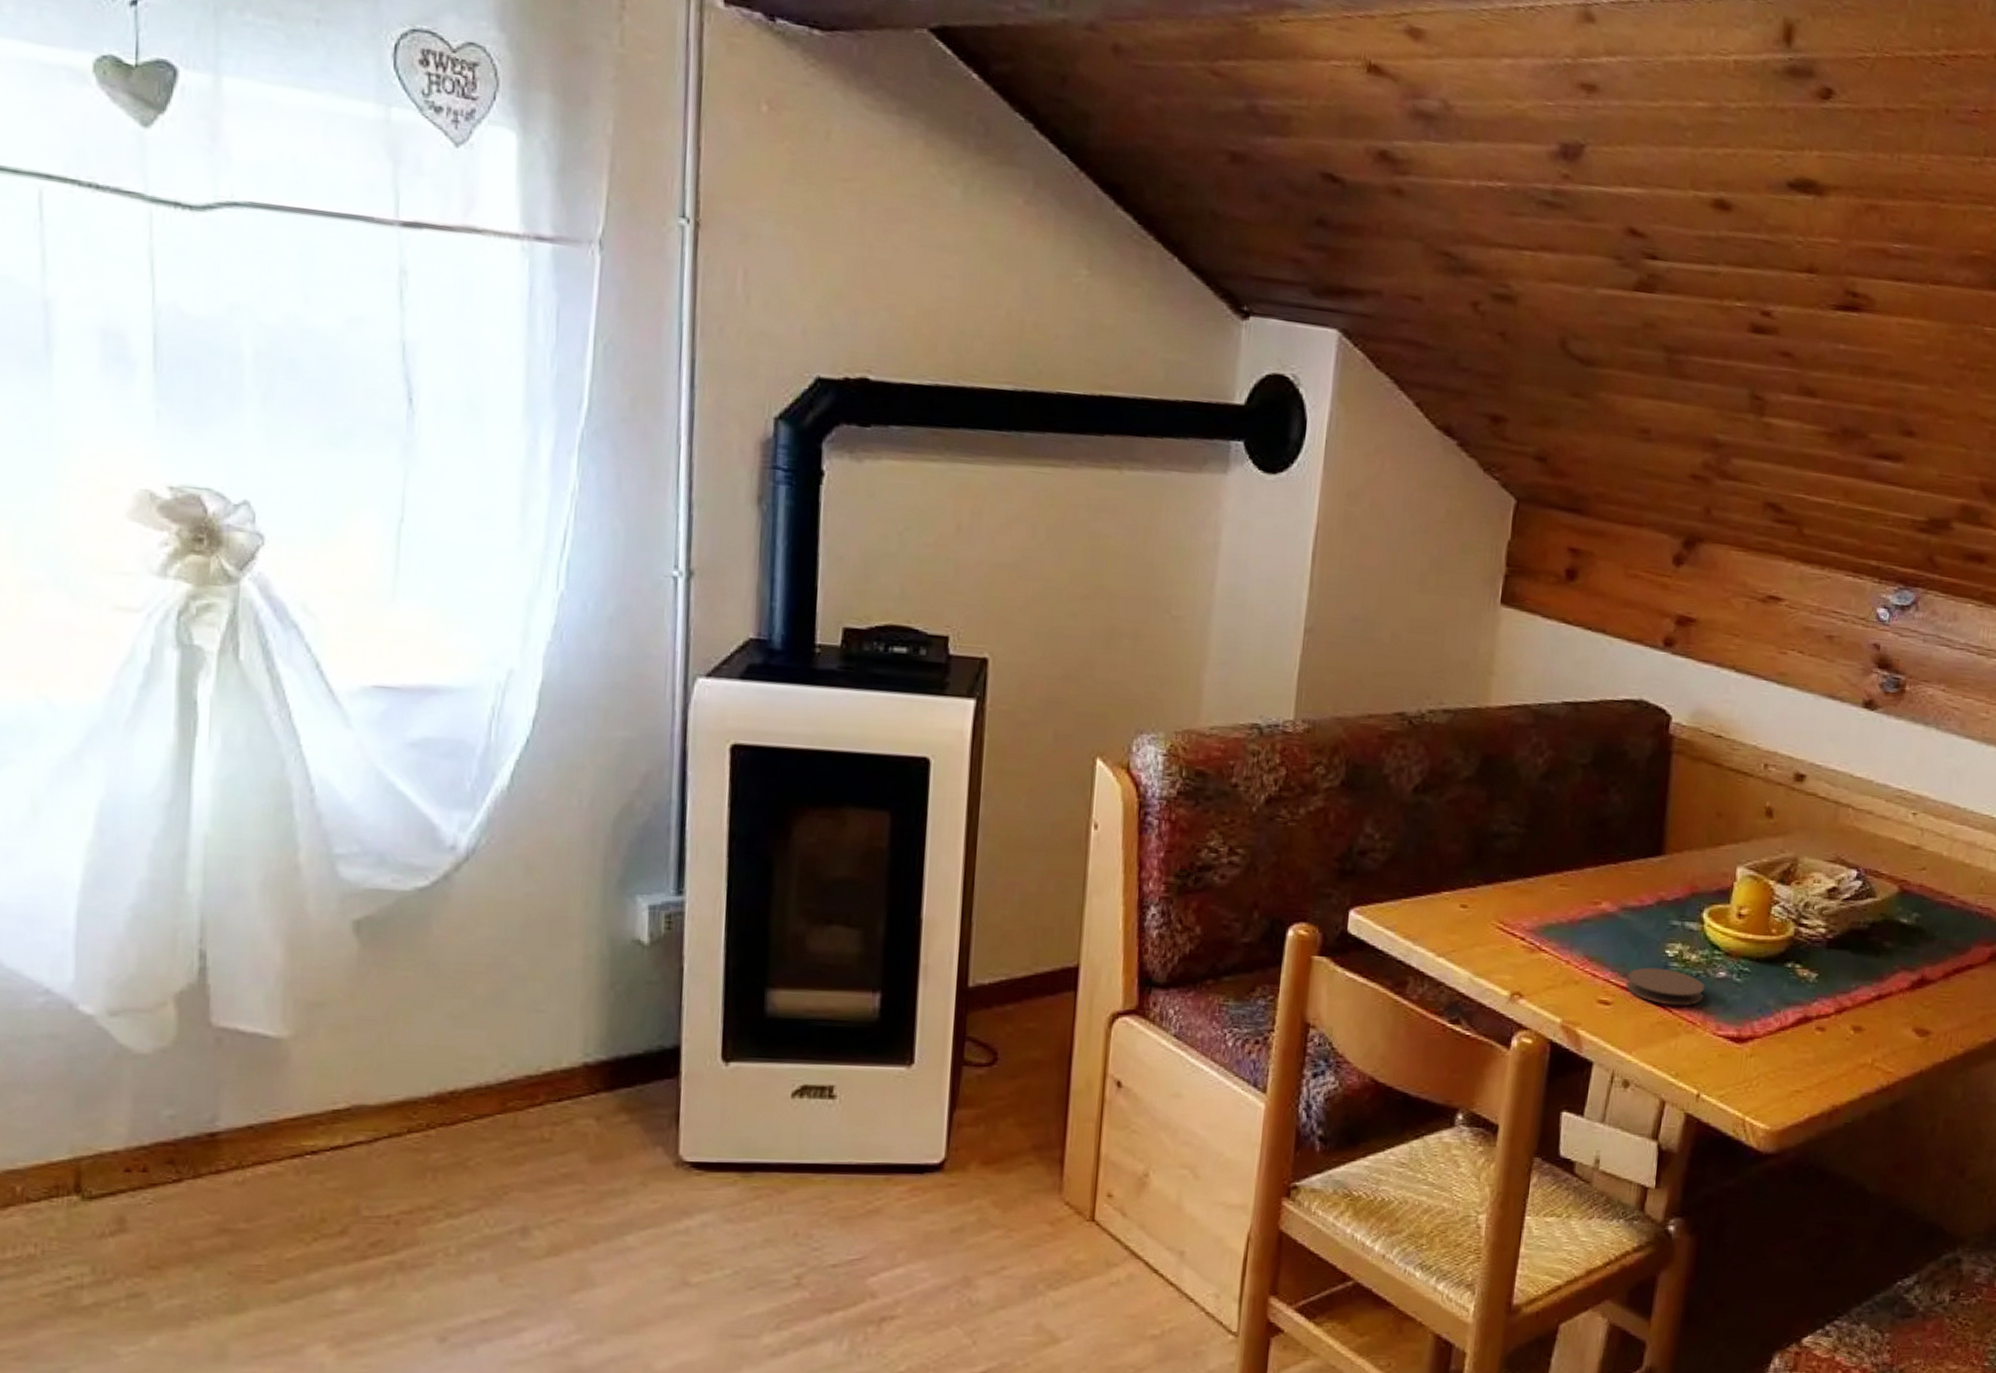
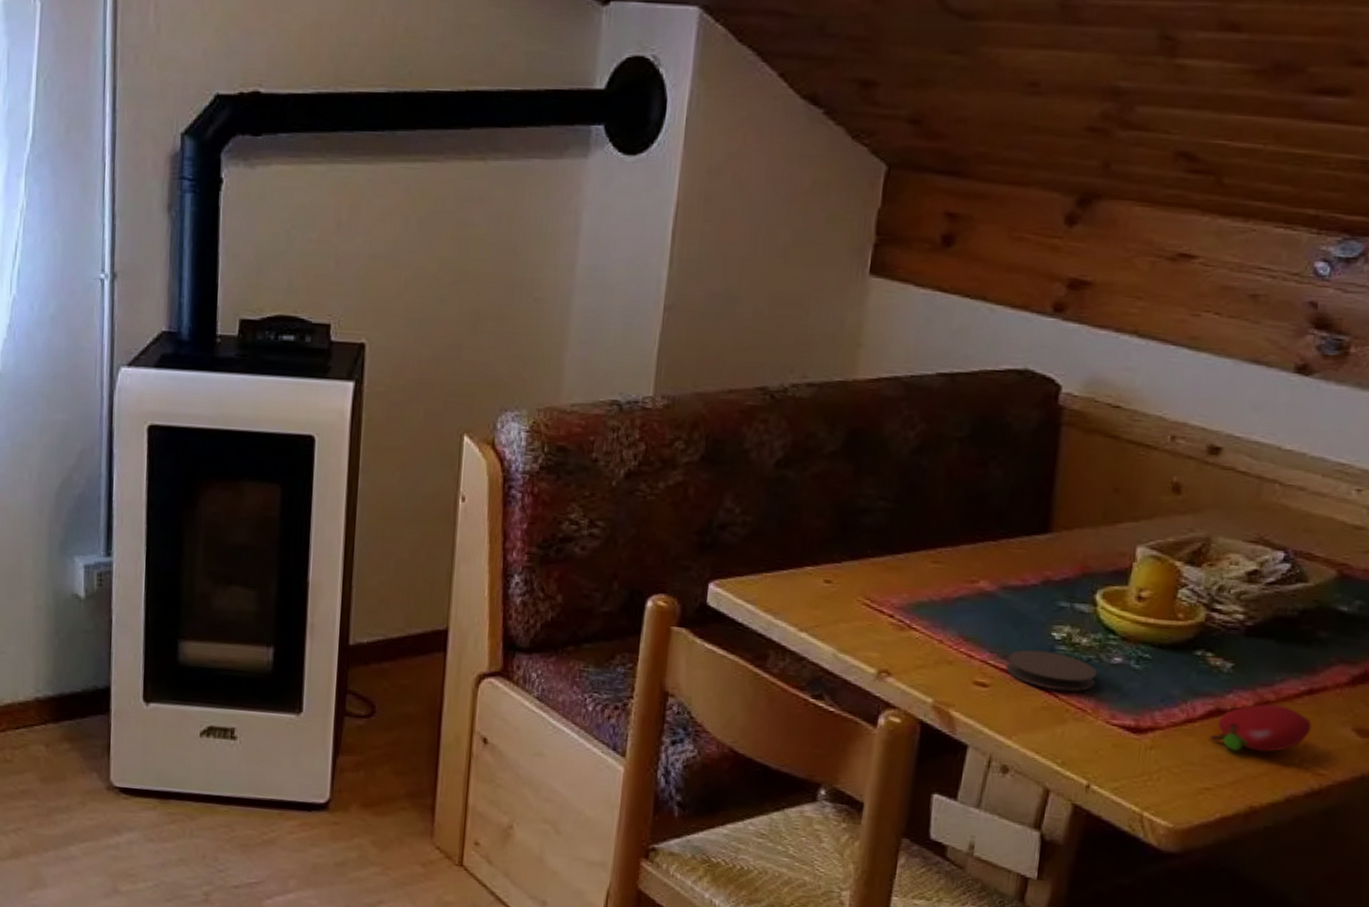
fruit: none [1799,1010,1881,1055] -> present [1209,704,1312,752]

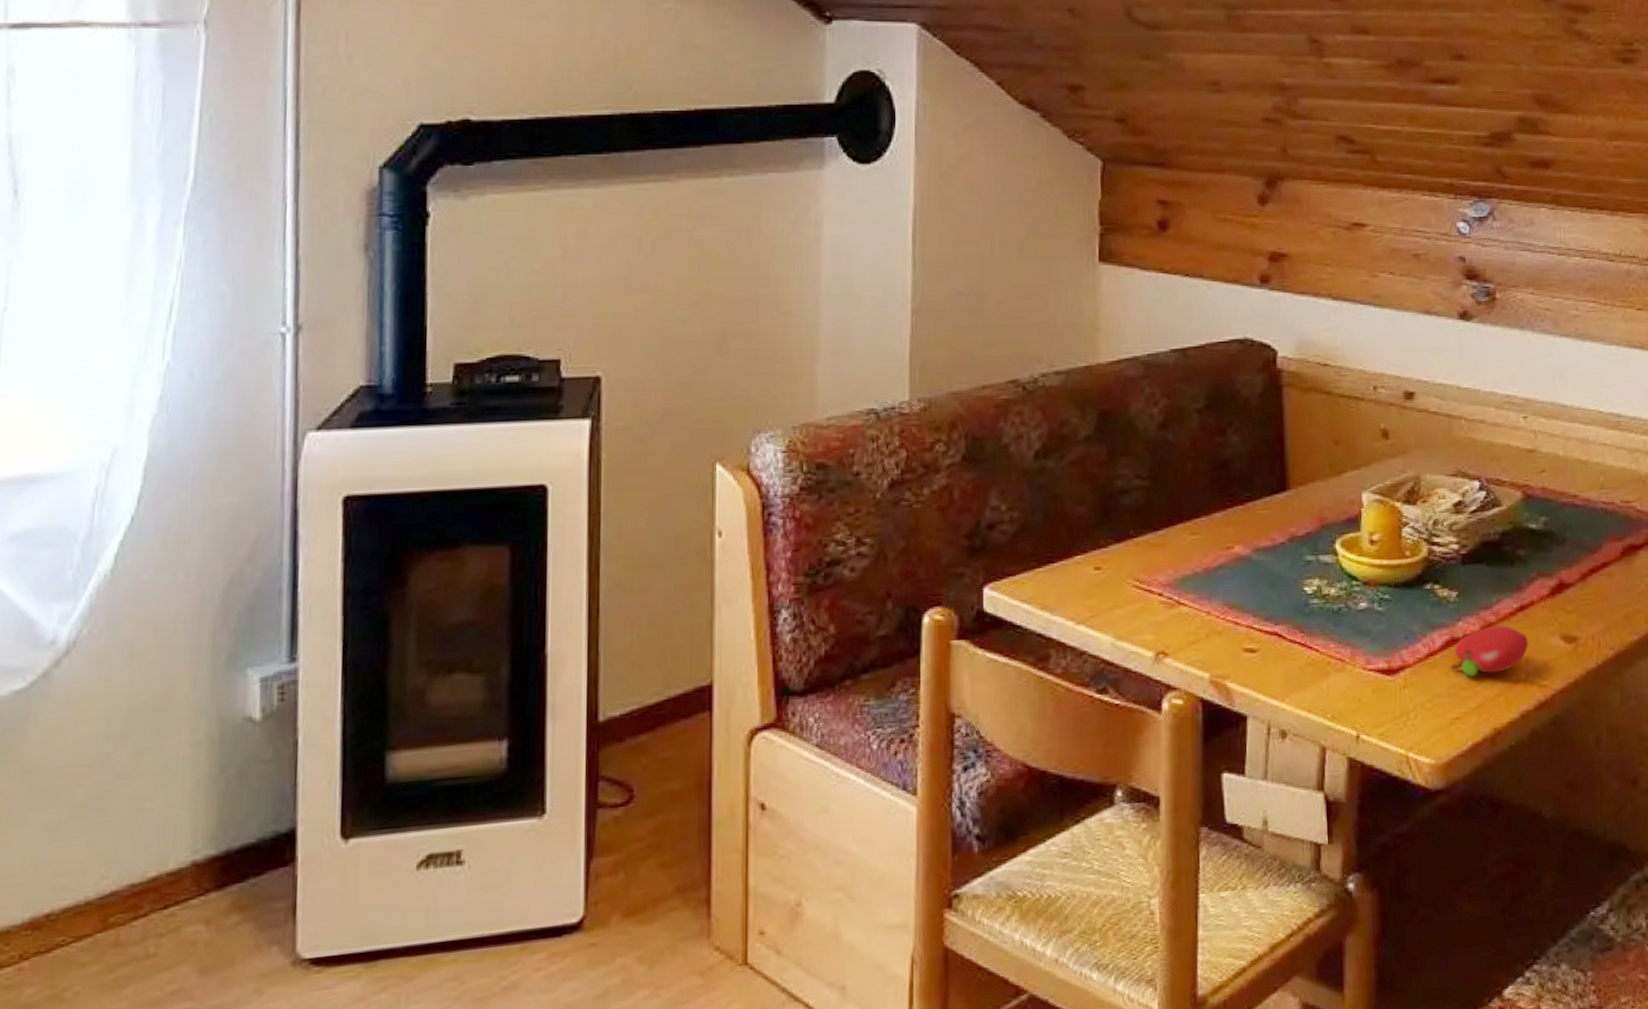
coaster: present [1005,649,1098,691] -> none [1269,606,1349,645]

